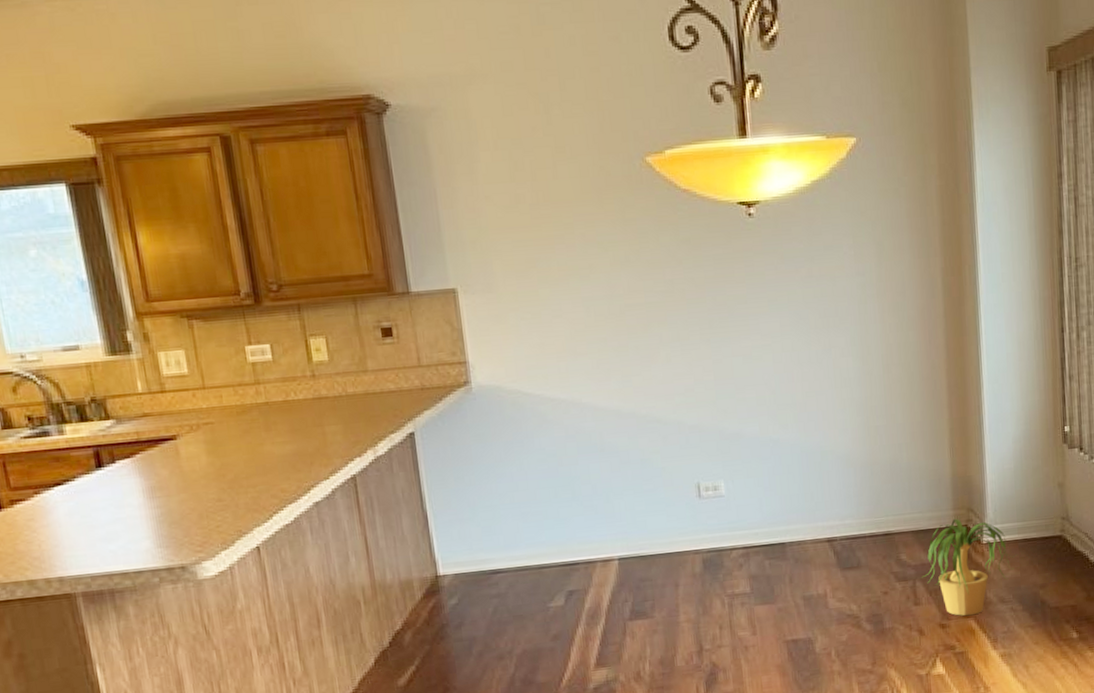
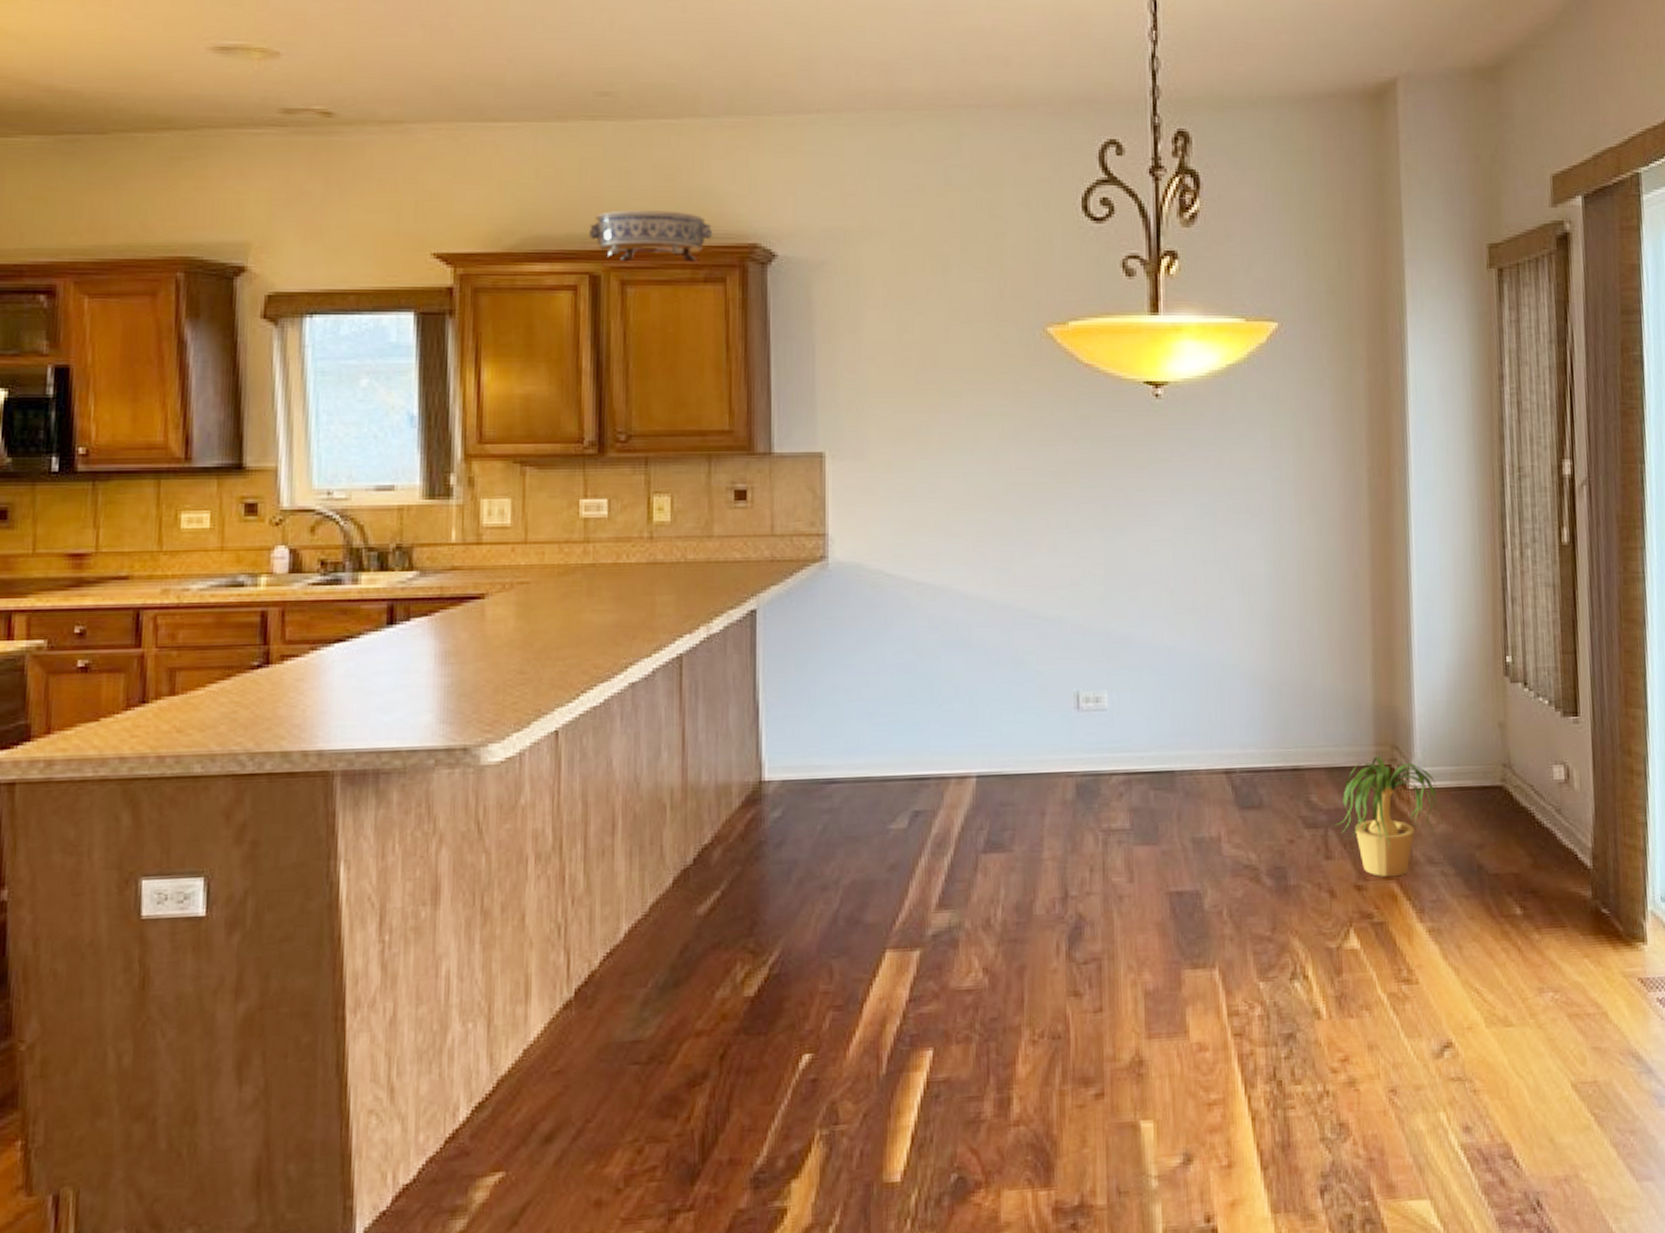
decorative bowl: none [212,67,329,121] -> present [588,210,713,263]

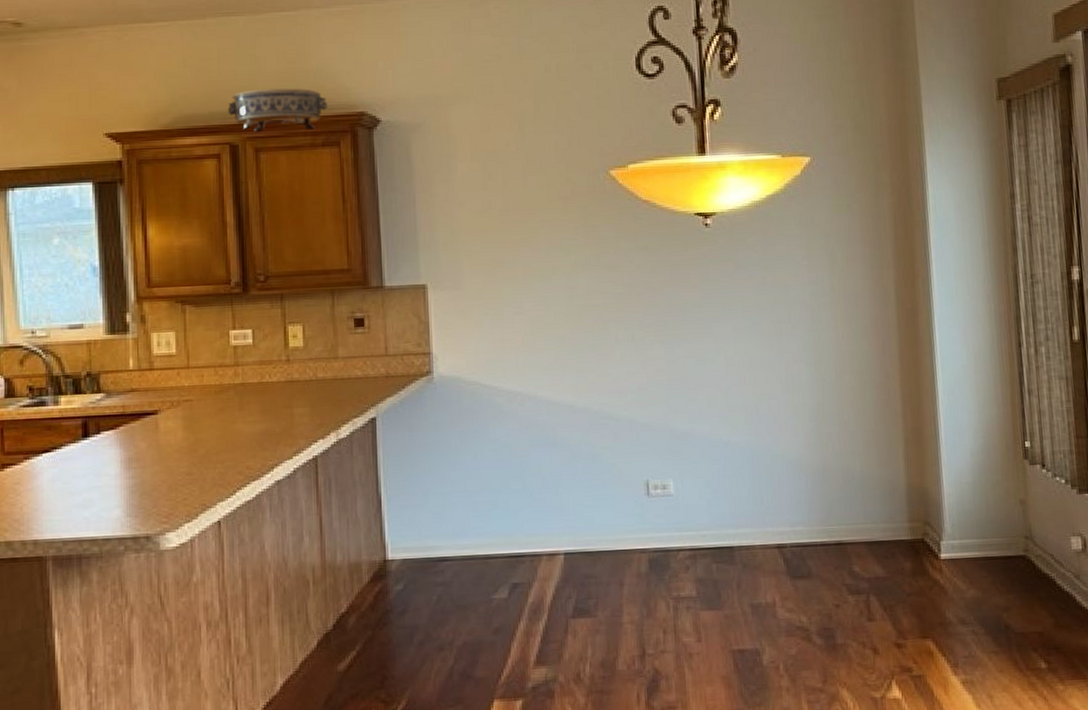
potted plant: present [1332,756,1450,877] -> none [873,531,978,636]

